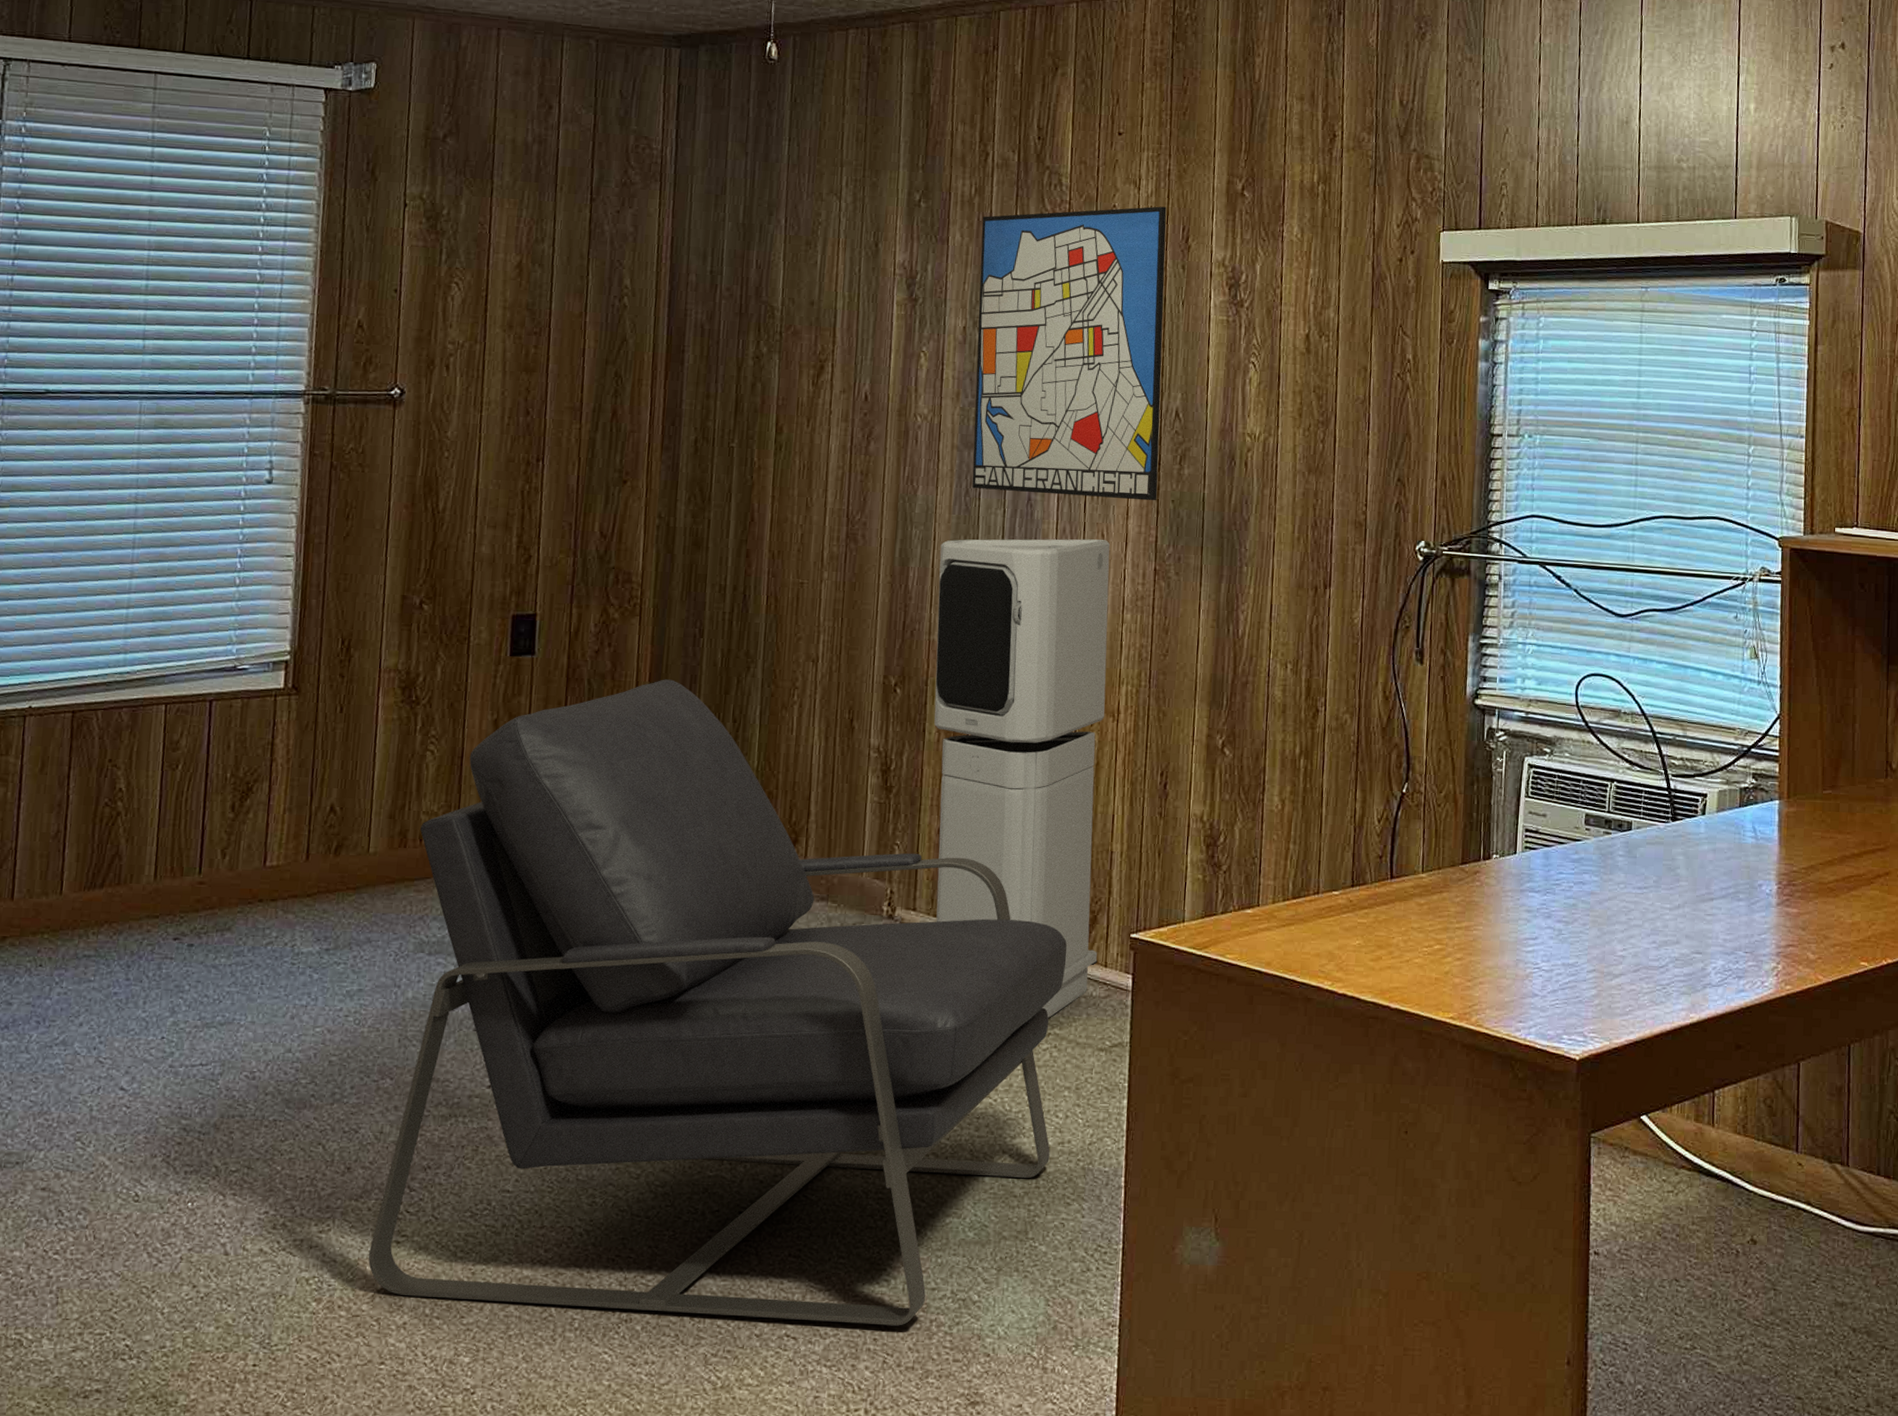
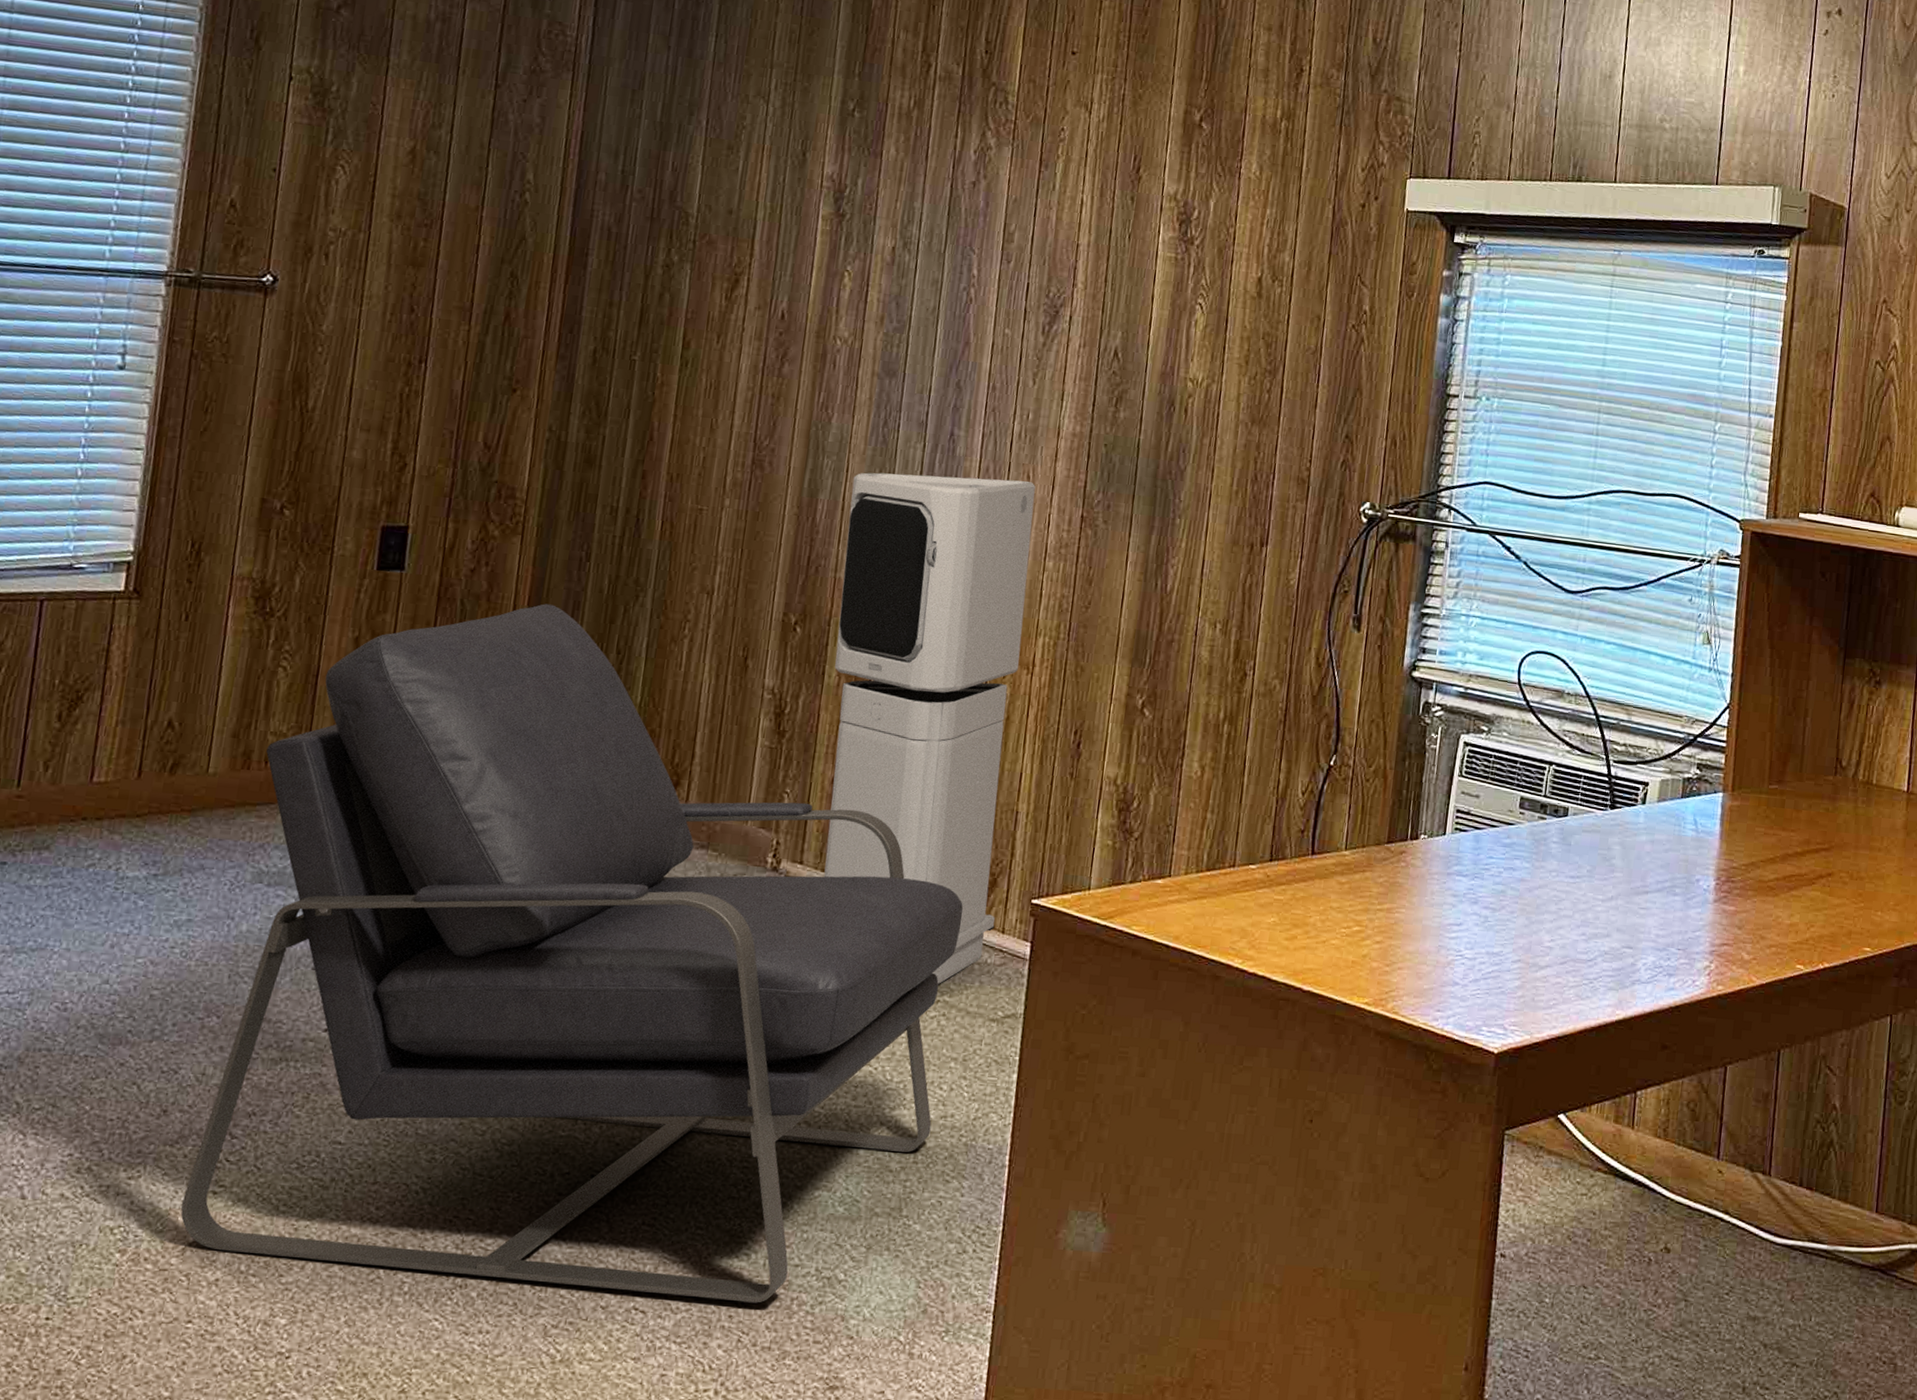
wall art: present [972,206,1167,501] -> none [891,131,1119,444]

